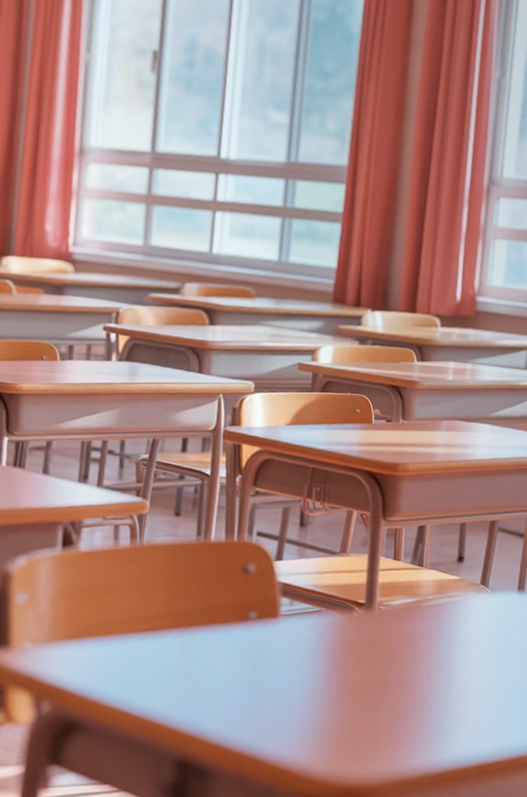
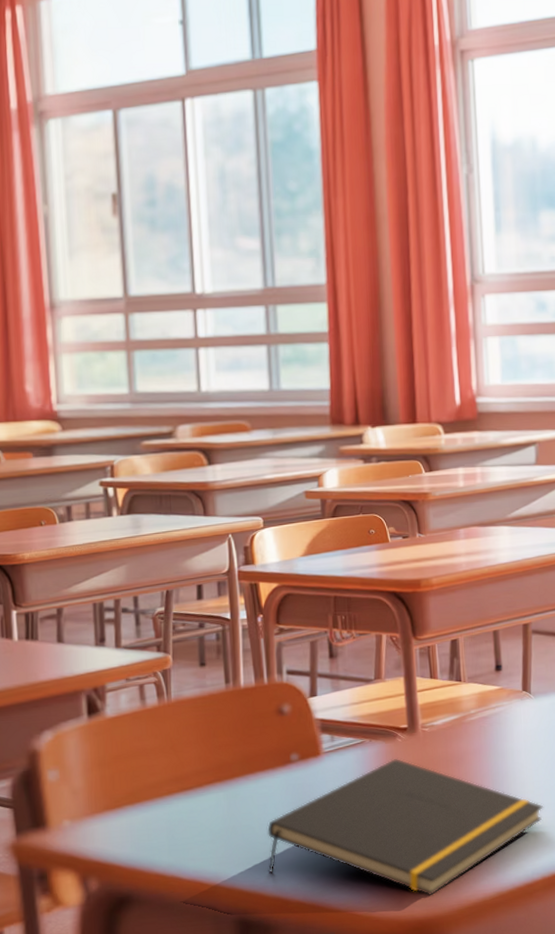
notepad: none [212,630,485,767] -> present [267,758,544,896]

